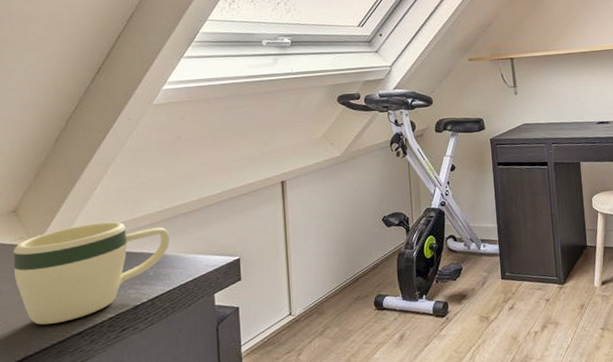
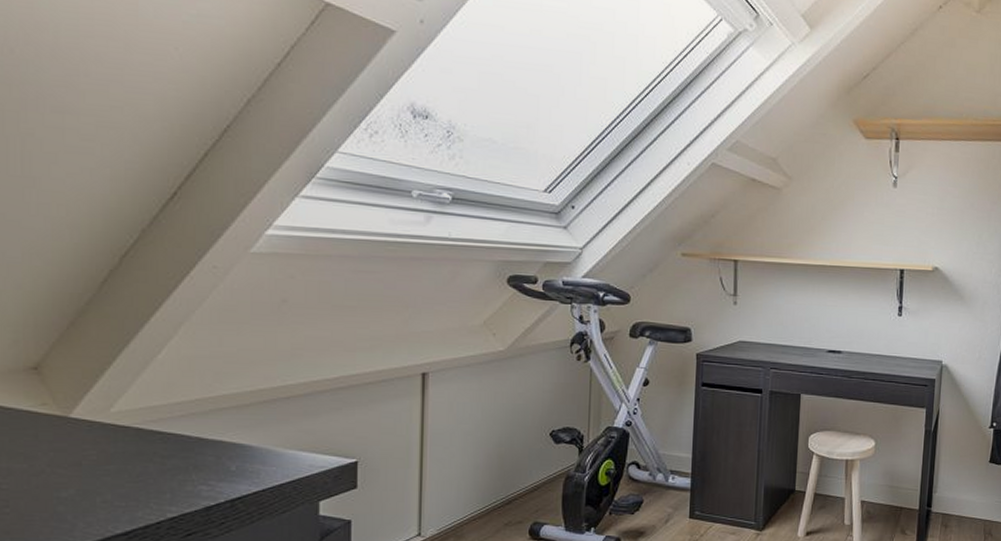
mug: present [13,221,170,325] -> none [31,396,263,518]

